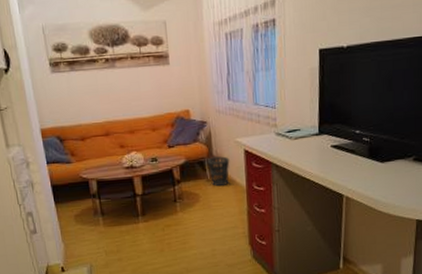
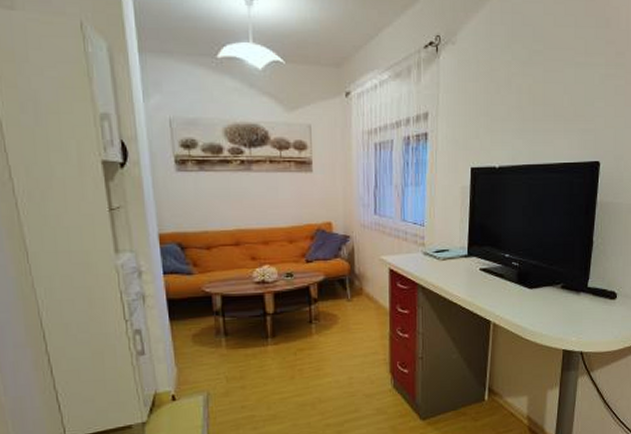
wastebasket: present [208,156,230,187] -> none [349,274,373,308]

